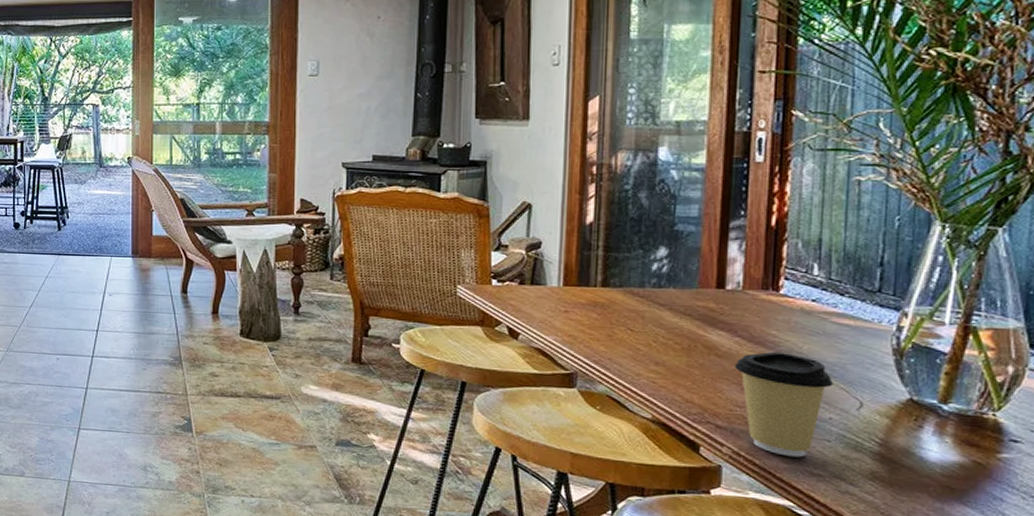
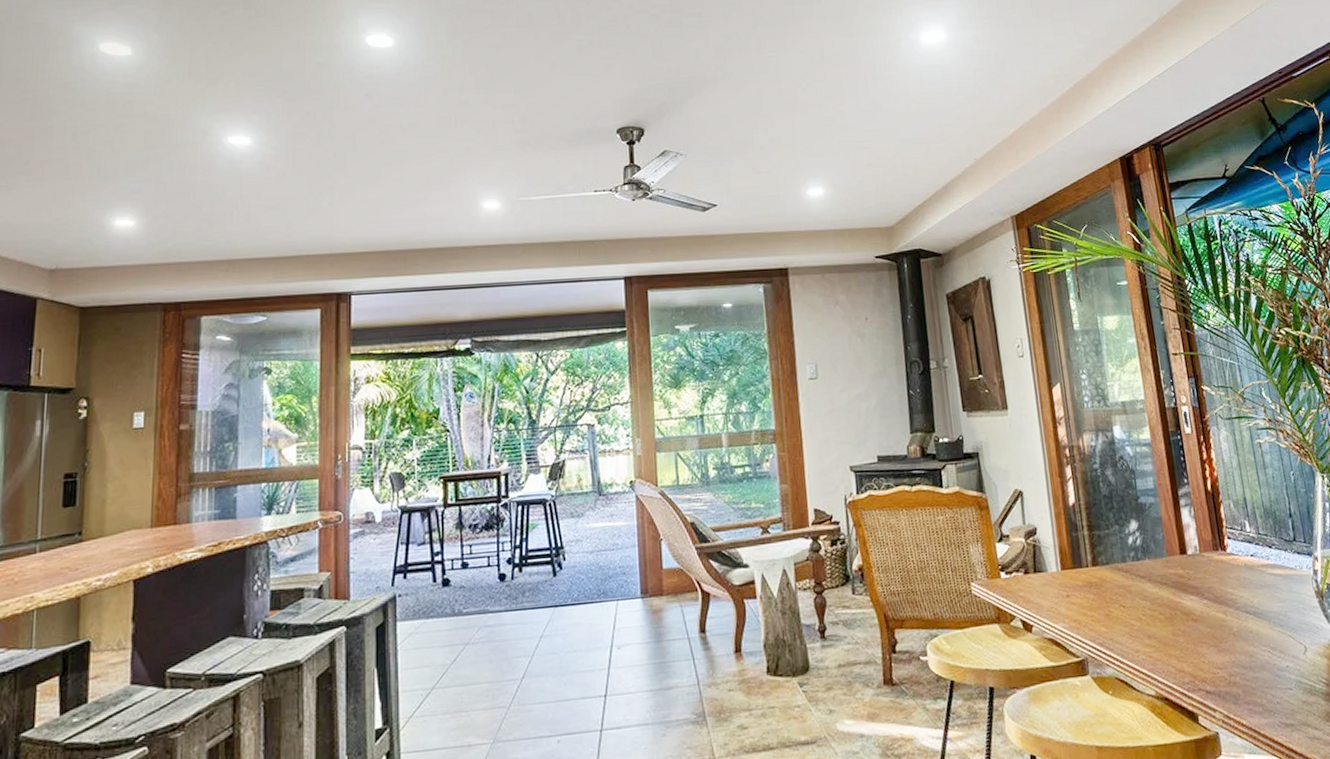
coffee cup: present [735,351,834,458] -> none [1208,608,1283,712]

